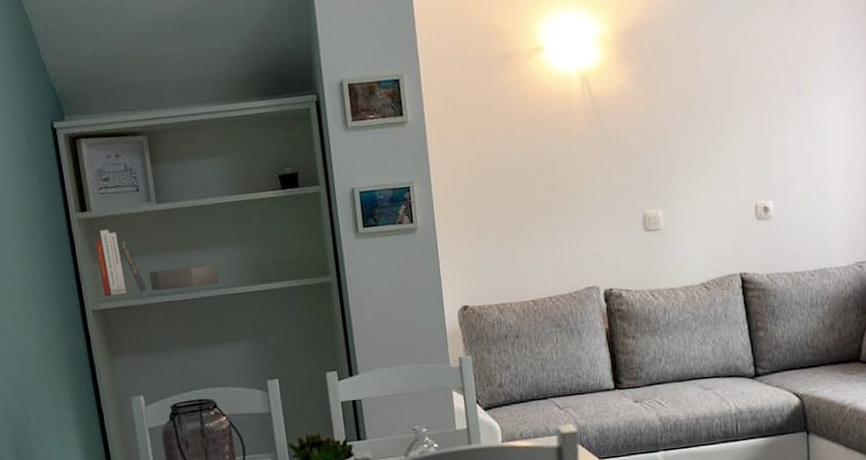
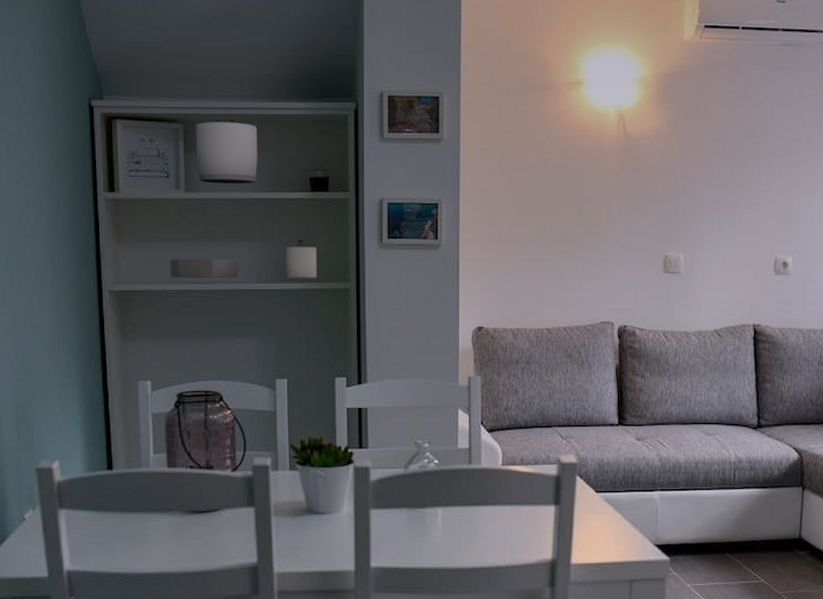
books: present [95,229,147,297] -> none [119,212,166,279]
planter: none [159,125,226,192] -> present [195,119,258,184]
candle: none [262,238,298,278] -> present [286,240,318,279]

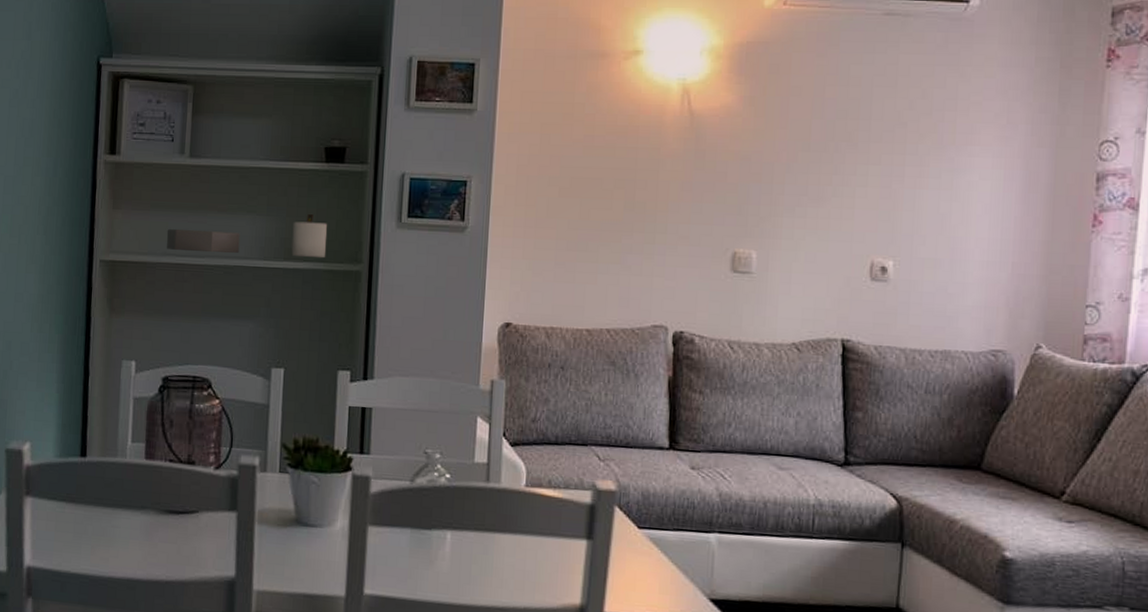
planter: present [195,119,258,184] -> none [204,81,272,151]

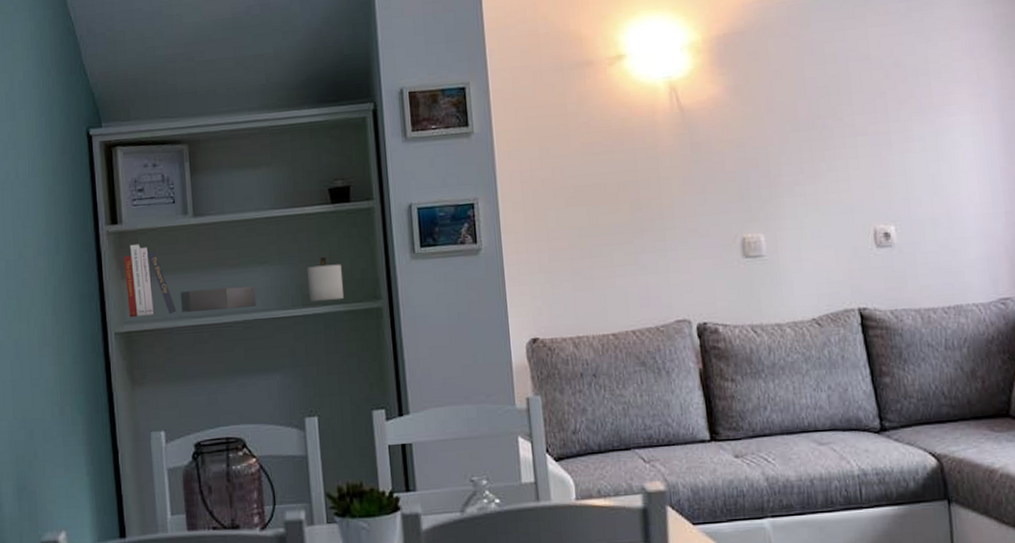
books: none [115,176,162,249] -> present [123,244,177,318]

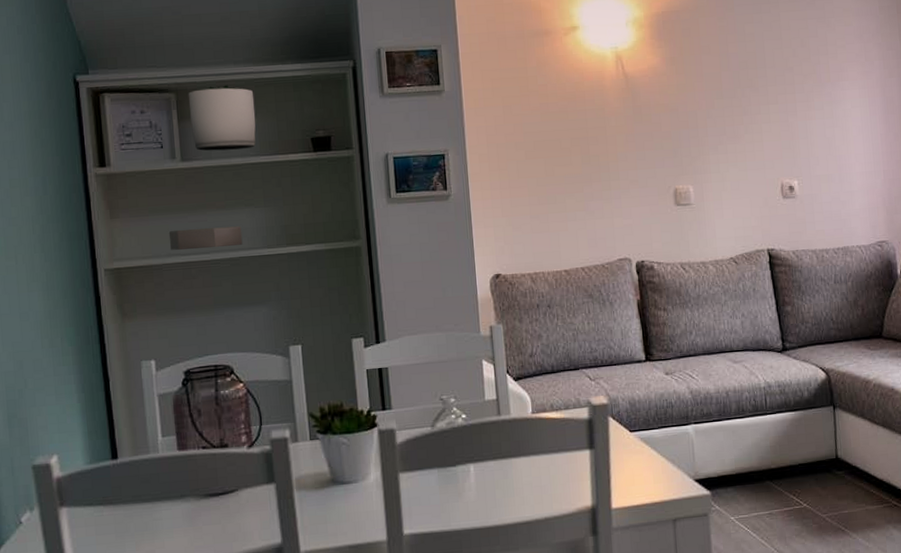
books: present [123,244,177,318] -> none [112,186,166,255]
planter: none [201,134,271,205] -> present [188,85,256,151]
candle: present [307,257,345,301] -> none [291,201,326,241]

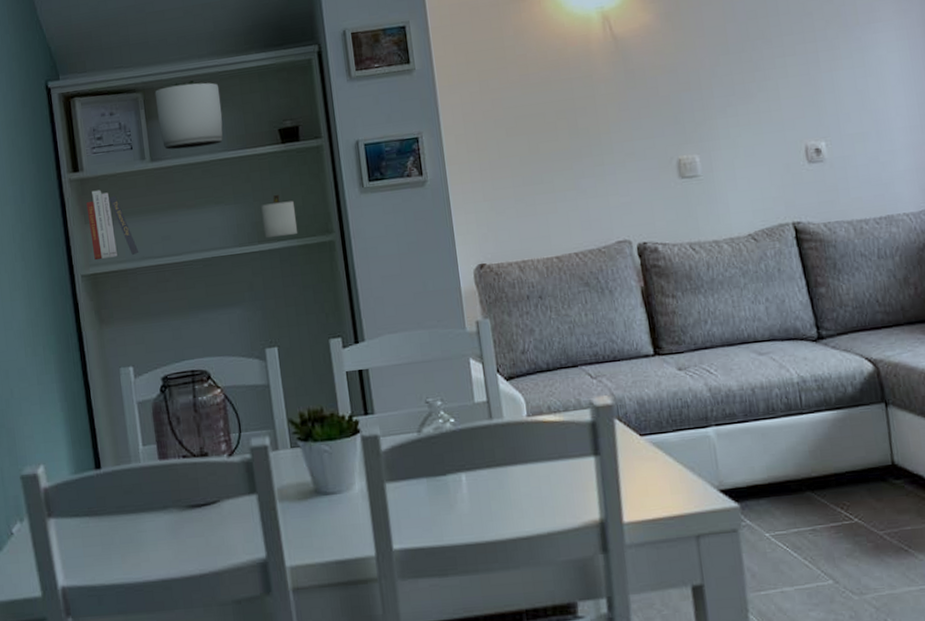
books: none [112,186,166,255] -> present [86,190,139,261]
decorative box: present [168,226,243,250] -> none [141,225,215,253]
candle: none [291,201,326,241] -> present [261,195,298,238]

